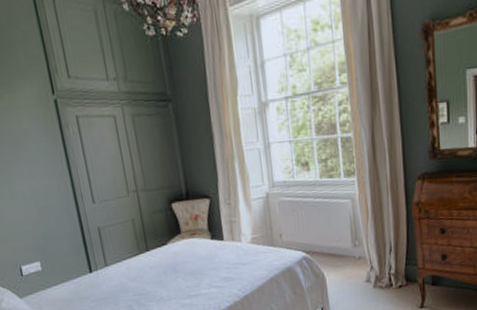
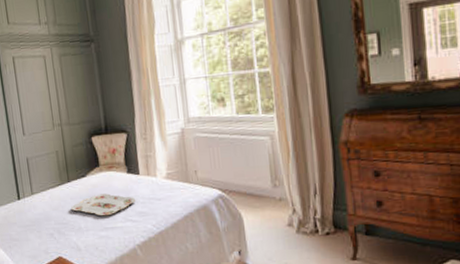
serving tray: none [151,261,220,284] -> present [71,193,135,216]

